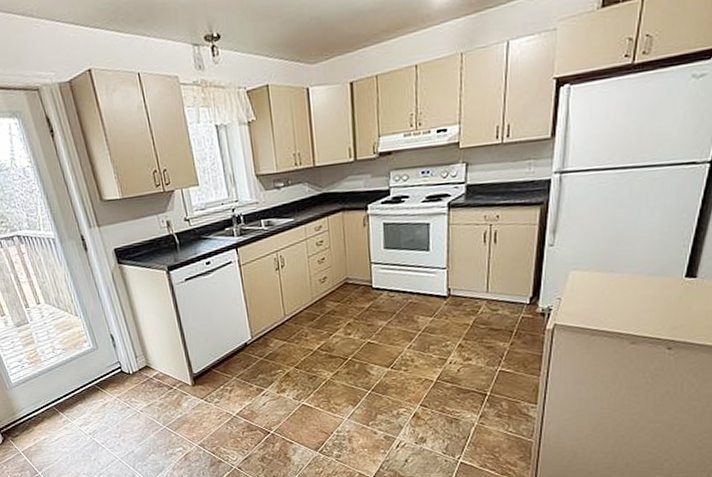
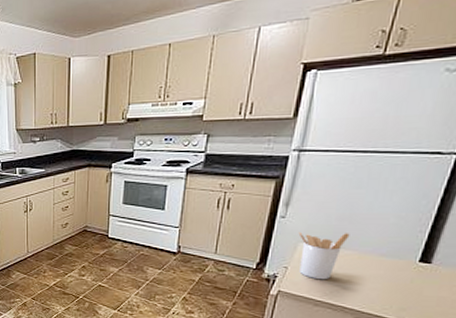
utensil holder: none [568,255,618,308] -> present [298,232,350,280]

